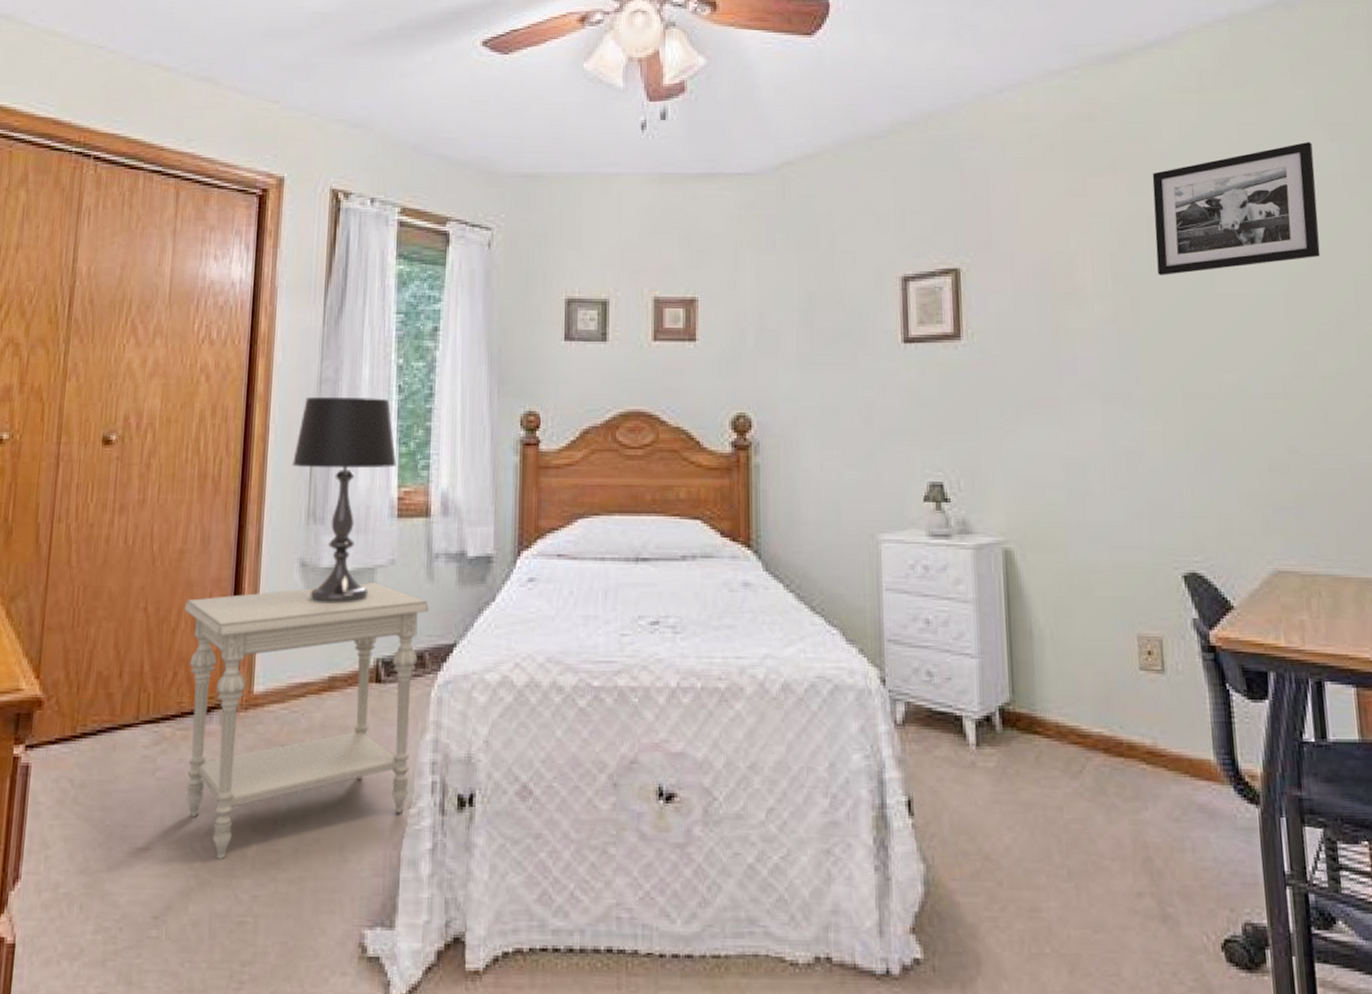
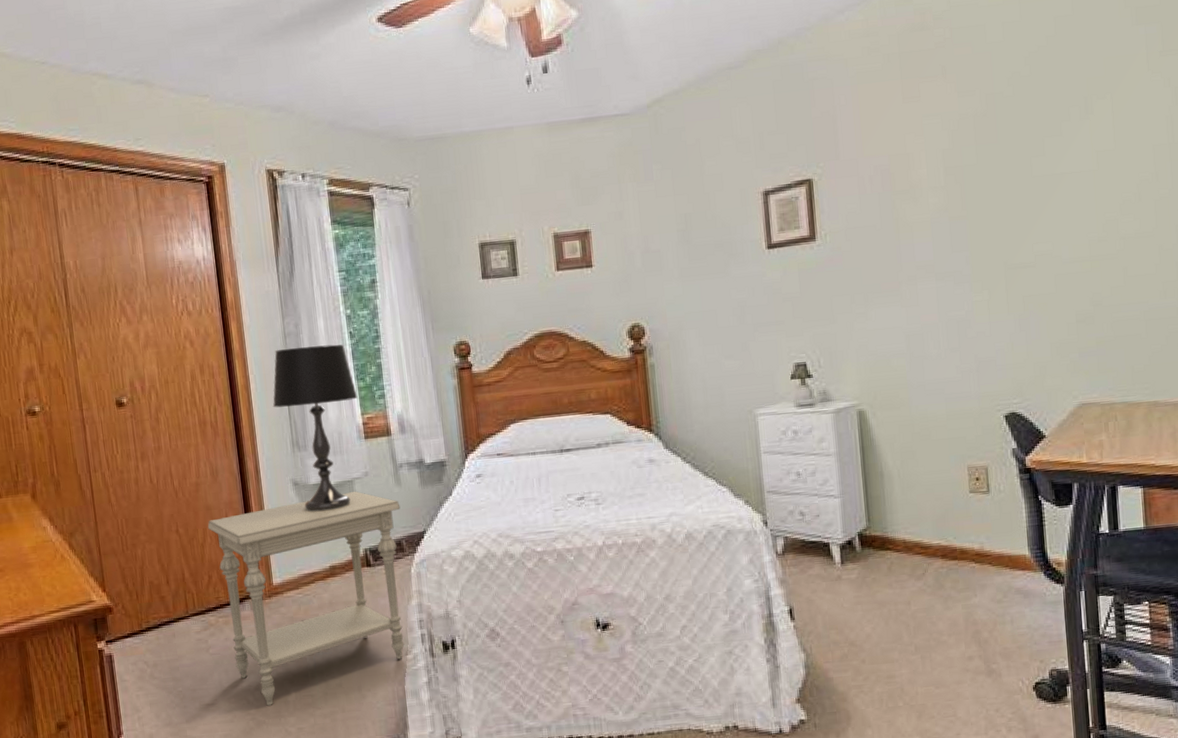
picture frame: present [1152,141,1320,275] -> none [978,27,1125,165]

